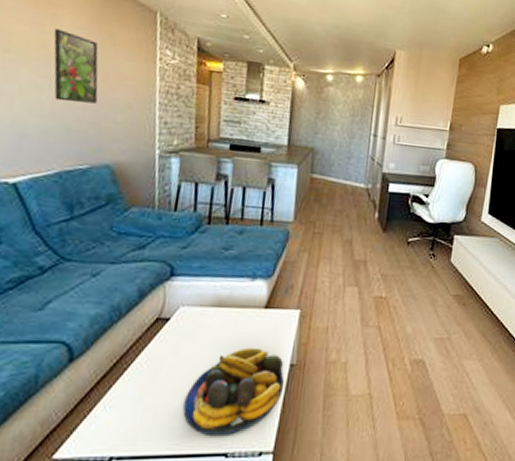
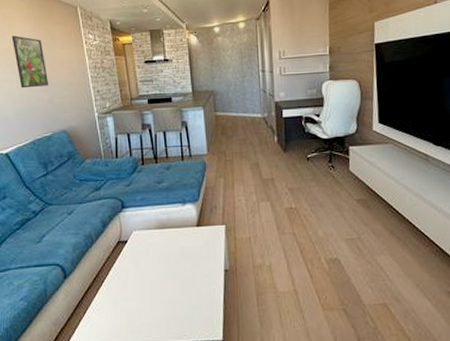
fruit bowl: present [183,347,284,437] -> none [149,258,222,330]

